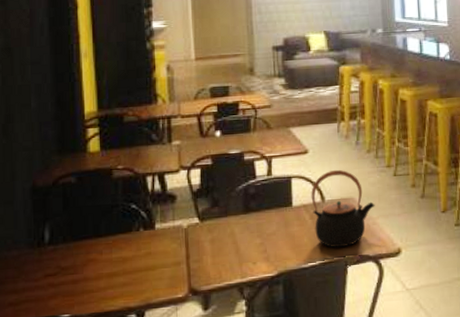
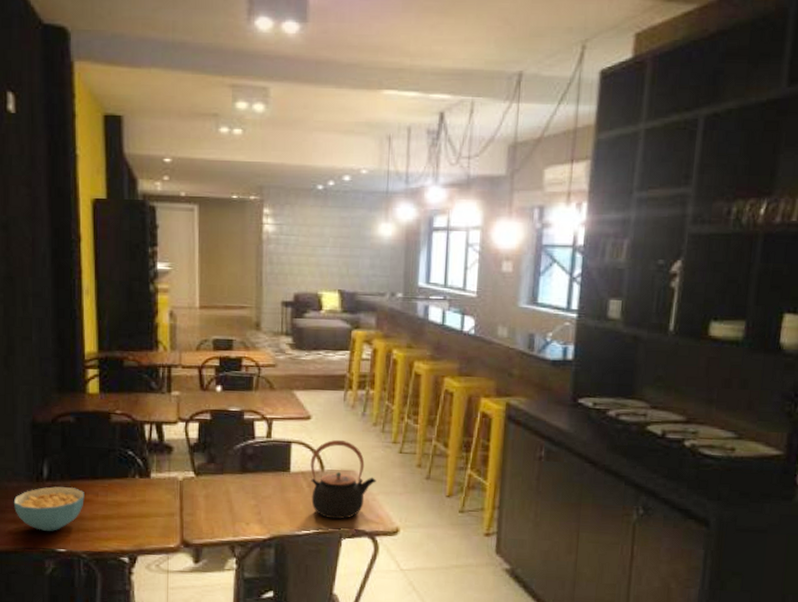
cereal bowl: none [13,249,88,299] -> present [13,486,84,532]

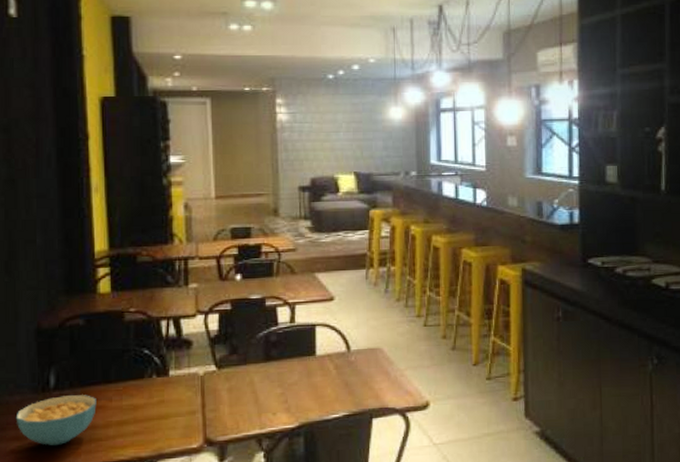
teapot: present [310,439,376,520] -> none [336,318,403,400]

